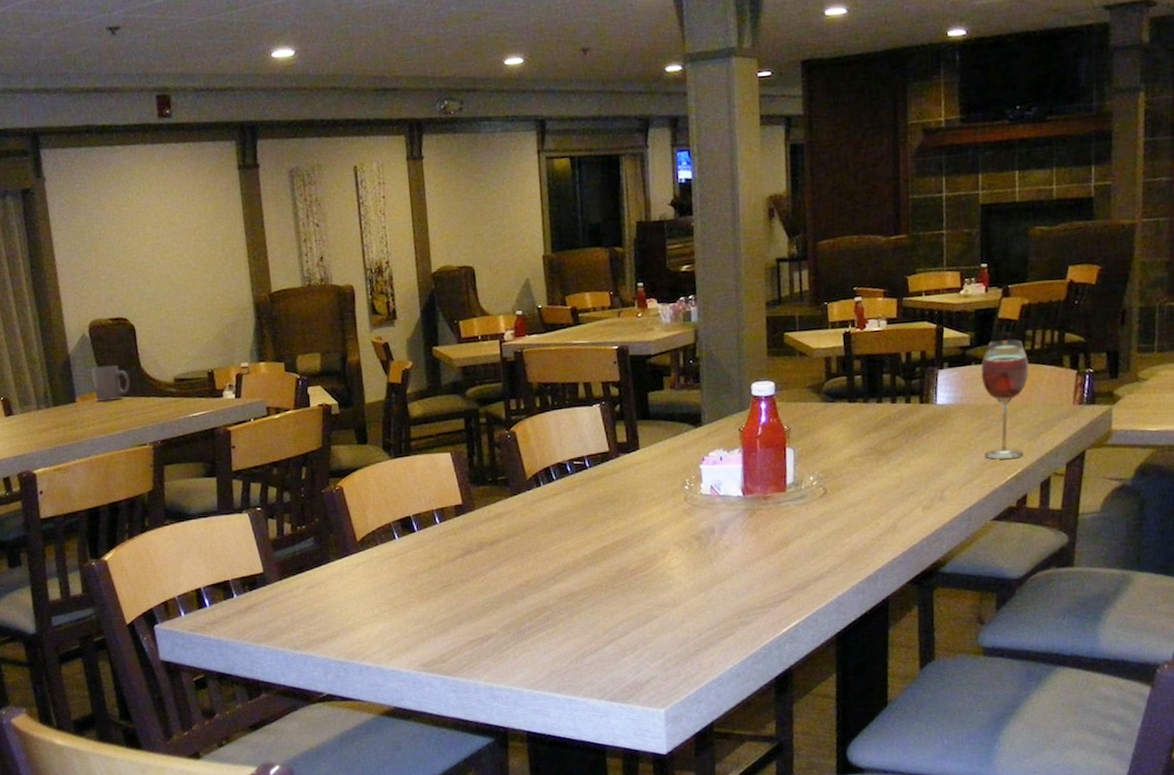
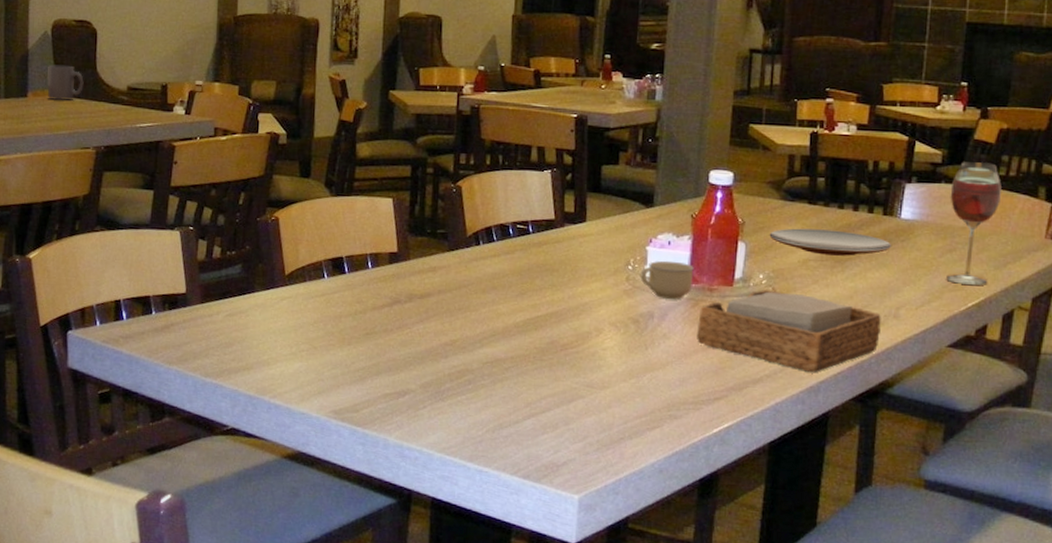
cup: none [697,475,748,513] -> present [640,260,694,299]
napkin holder: none [757,490,929,563] -> present [697,290,881,372]
plate: none [814,424,932,450] -> present [769,228,892,256]

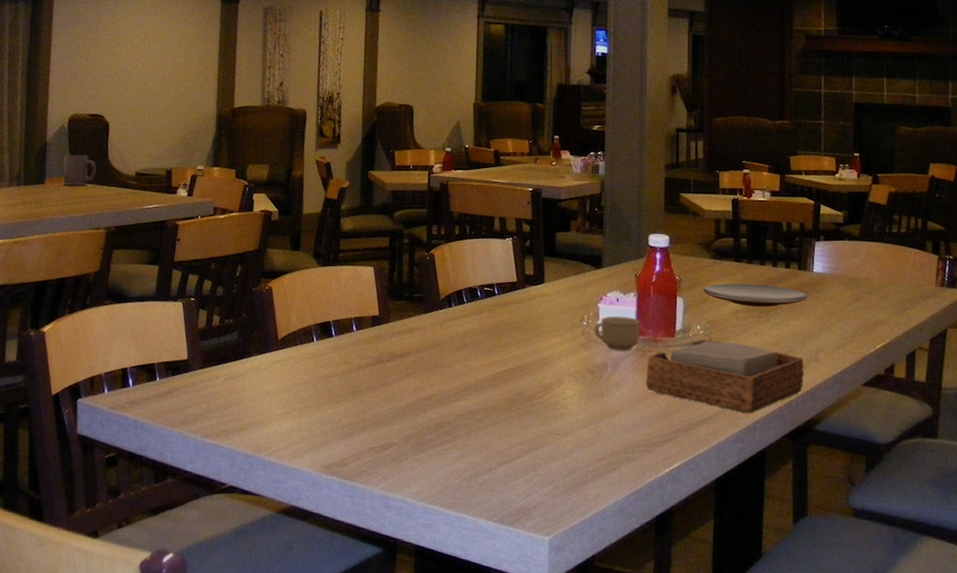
wineglass: present [946,162,1002,285] -> none [853,221,895,329]

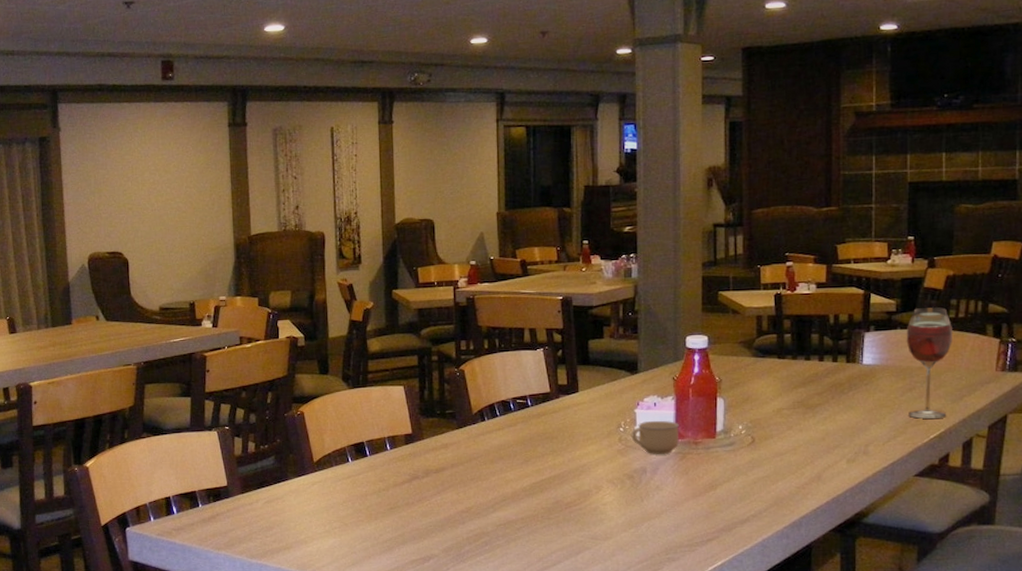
cup: present [63,154,96,187] -> none [88,293,121,326]
napkin holder: present [646,339,804,413] -> none [687,439,852,509]
plate: present [703,283,808,307] -> none [744,380,857,403]
wineglass: none [853,221,895,329] -> present [906,307,952,419]

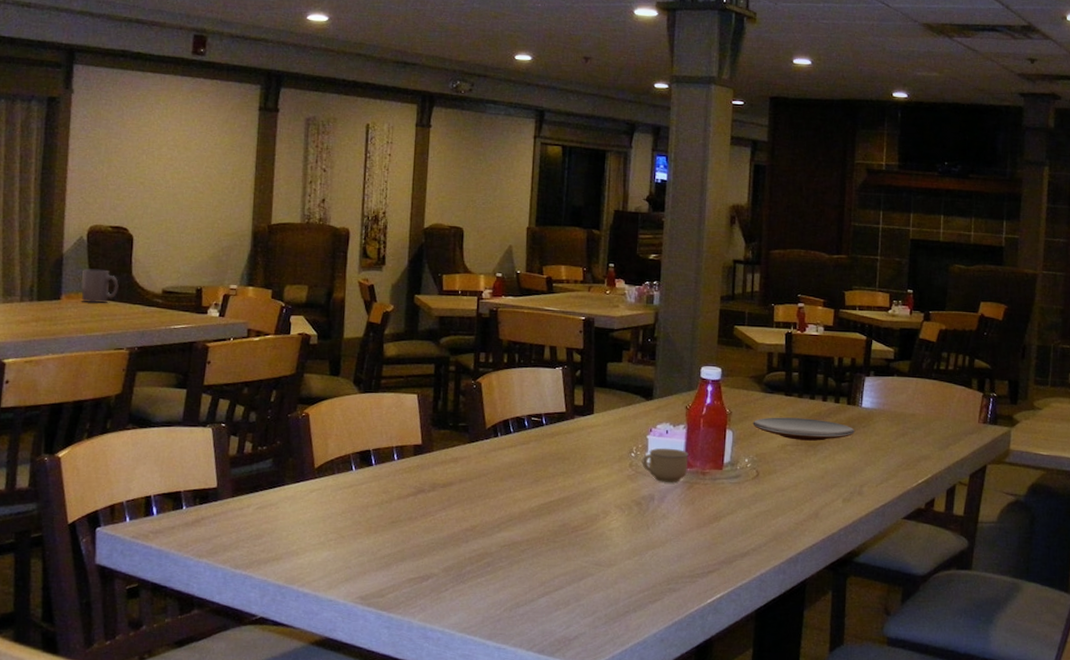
cup: none [88,293,121,326] -> present [81,268,119,304]
plate: none [744,380,857,403] -> present [752,417,856,441]
wineglass: present [906,307,952,419] -> none [900,358,942,464]

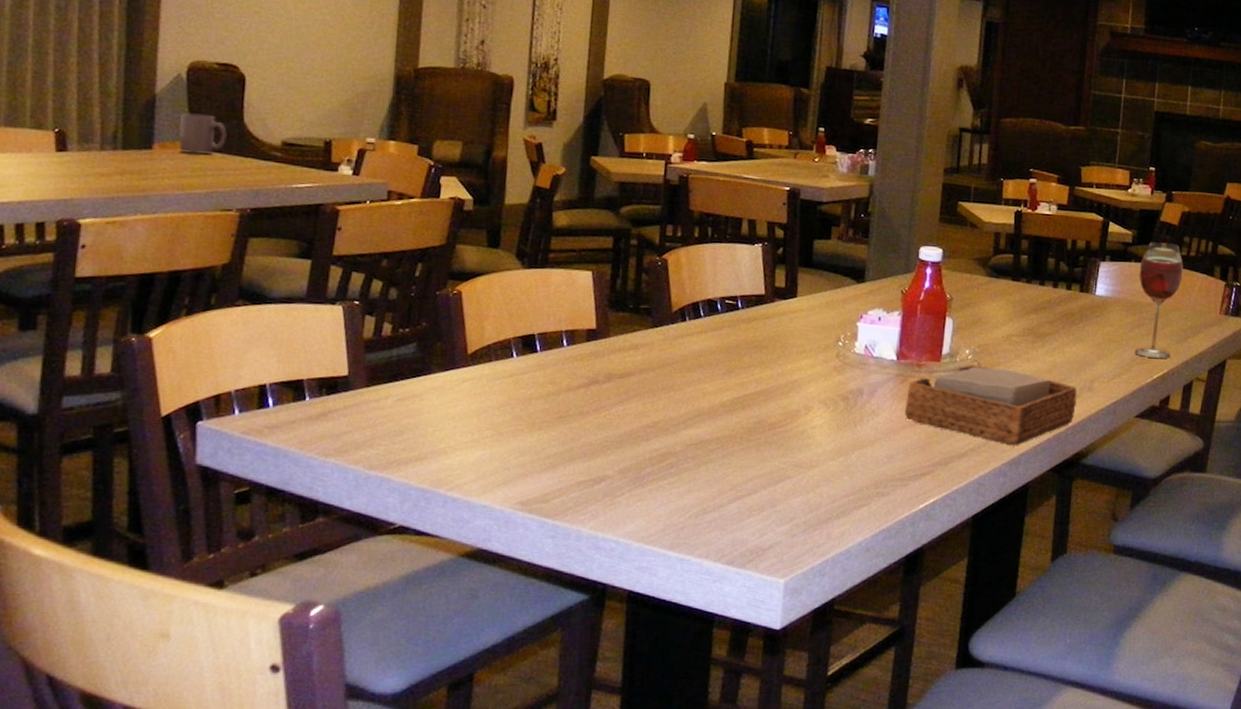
cup: present [642,448,689,482] -> none [850,336,903,375]
napkin holder: none [692,472,848,545] -> present [905,365,1077,445]
plate: present [752,417,856,441] -> none [975,304,1088,331]
wineglass: none [900,358,942,464] -> present [1135,242,1183,358]

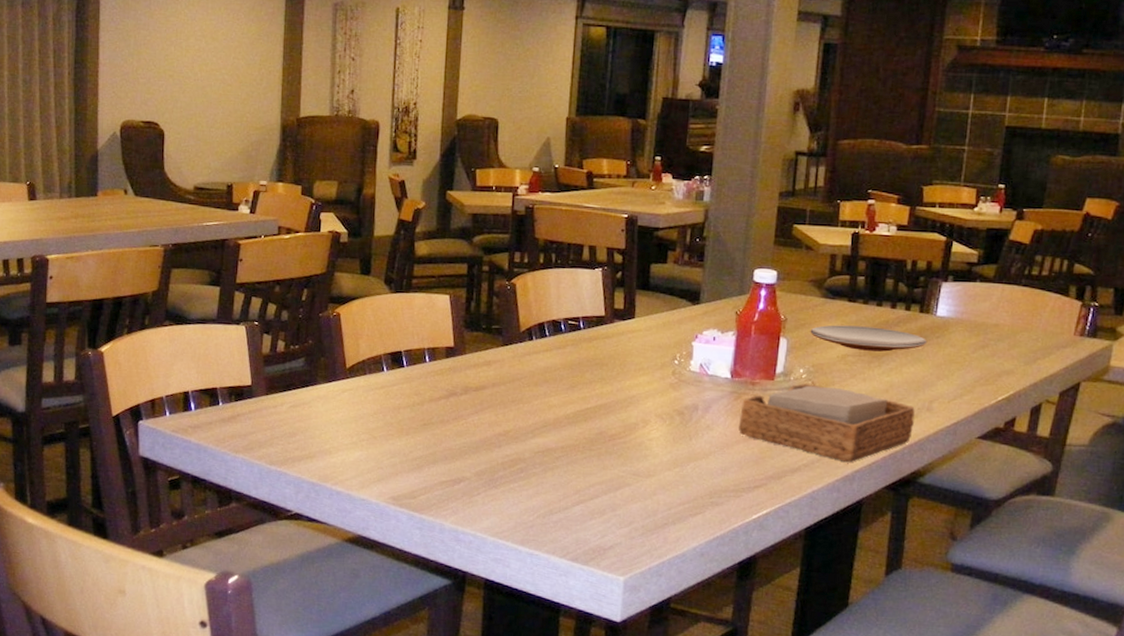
cup: present [179,113,227,155] -> none [117,165,152,200]
plate: none [975,304,1088,331] -> present [810,325,928,352]
wineglass: present [1135,242,1183,358] -> none [978,261,1034,380]

